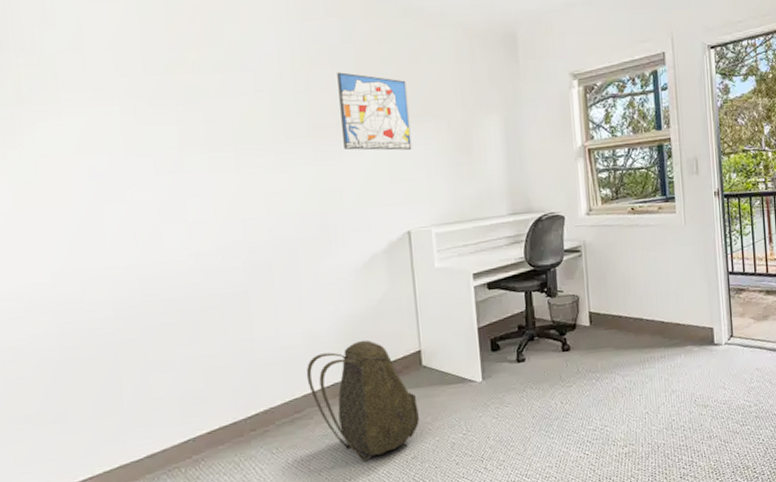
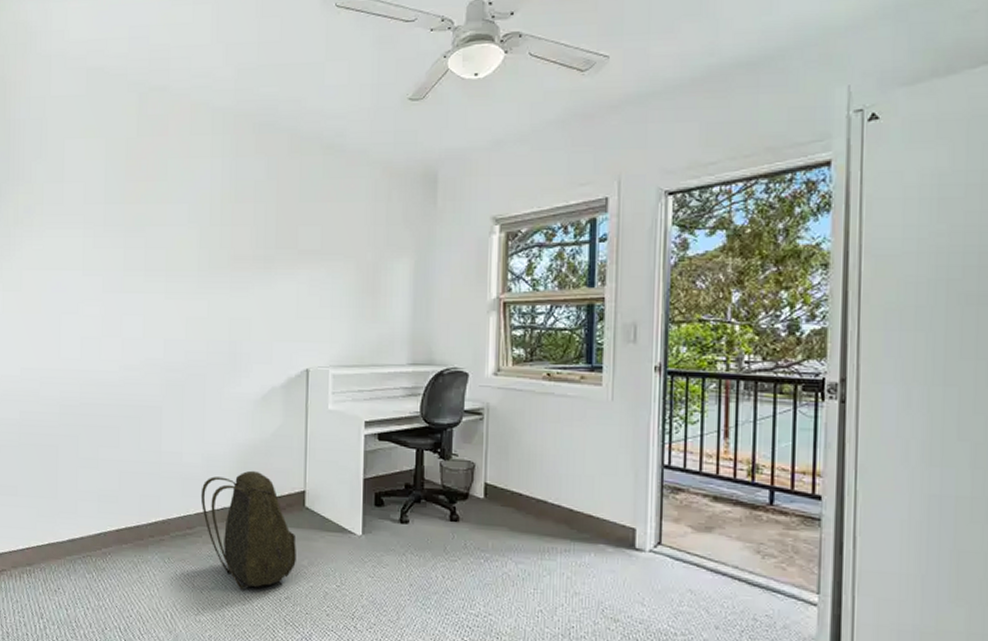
wall art: present [337,72,412,151] -> none [258,207,321,287]

